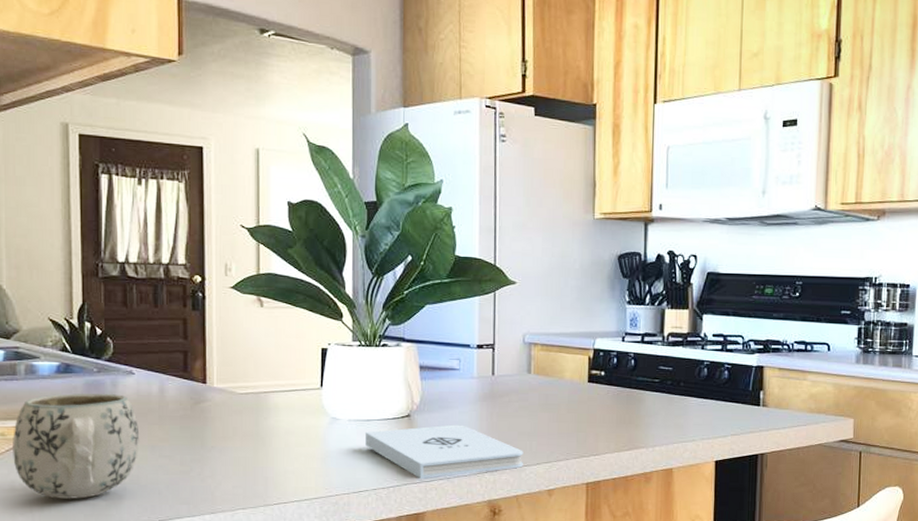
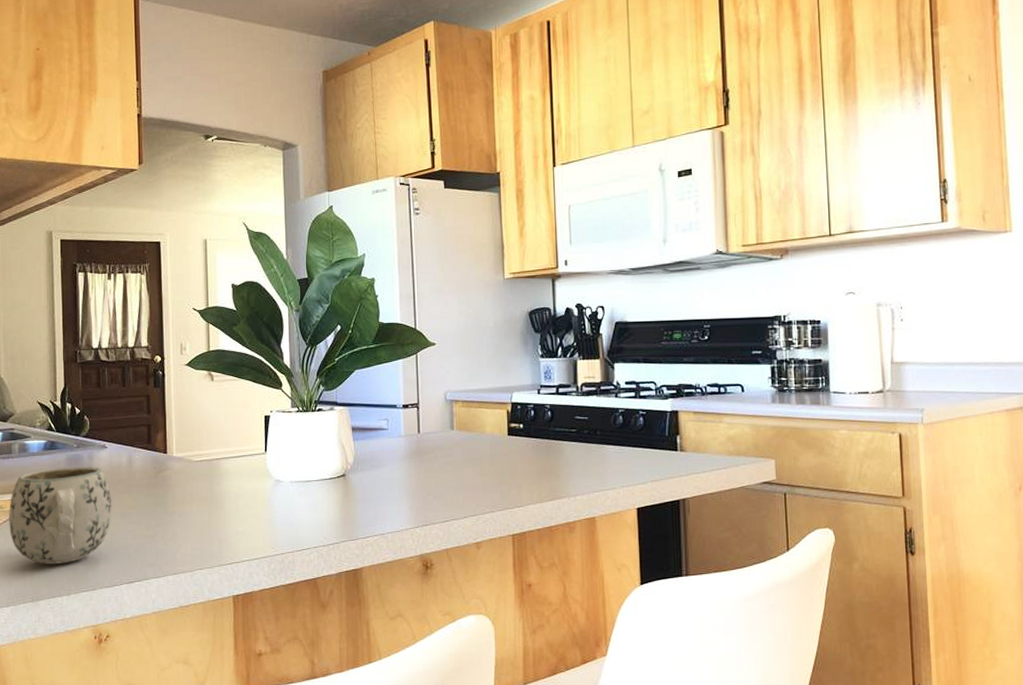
notepad: present [365,424,523,479] -> none [306,482,451,535]

